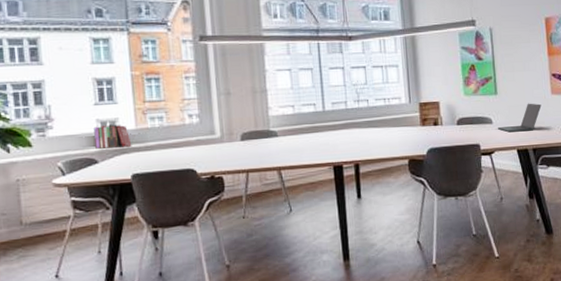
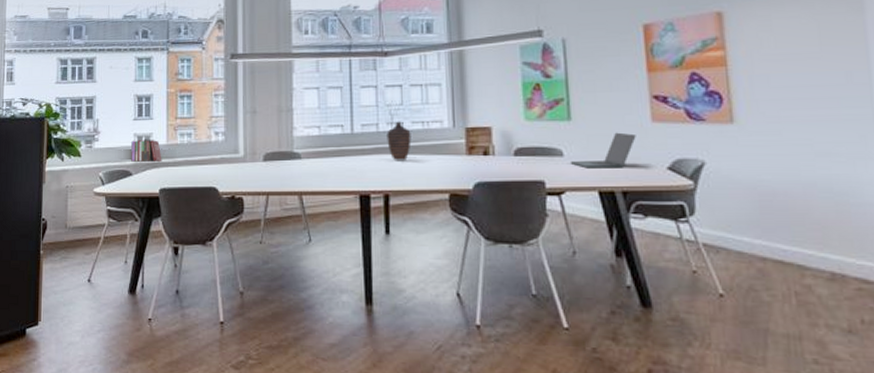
decorative vase: none [354,99,376,134] -> present [387,121,412,161]

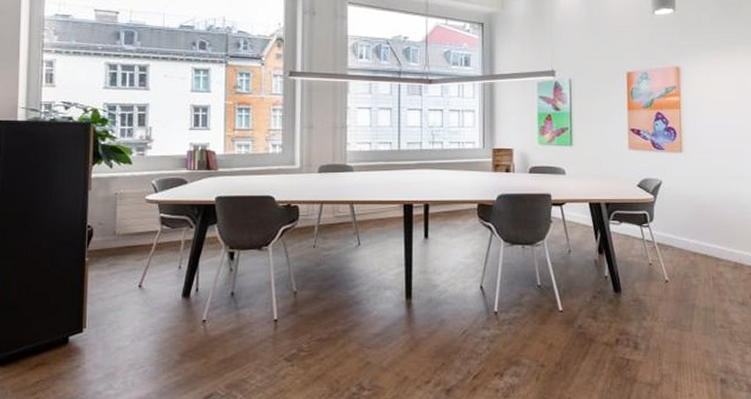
decorative vase: present [387,121,412,161] -> none [428,141,449,176]
laptop: present [571,132,636,169] -> none [571,156,617,185]

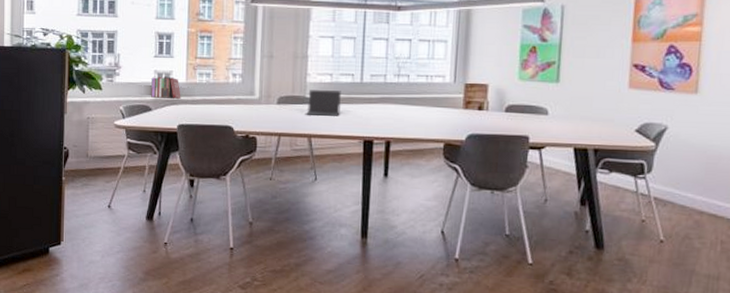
laptop: none [346,158,381,184] -> present [305,90,342,117]

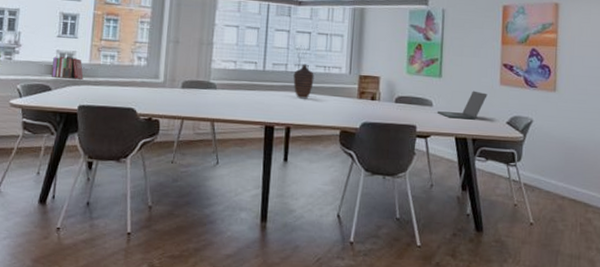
laptop: present [305,90,342,117] -> none [208,75,245,103]
decorative vase: none [393,74,416,111] -> present [293,64,314,99]
laptop: none [554,96,613,128] -> present [438,91,488,120]

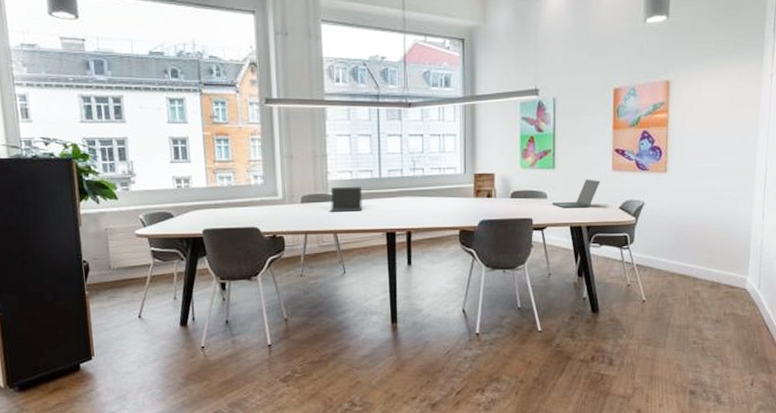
books: present [52,56,84,81] -> none [170,182,203,205]
laptop: none [208,75,245,103] -> present [329,187,363,213]
decorative vase: present [293,64,314,99] -> none [410,167,430,203]

